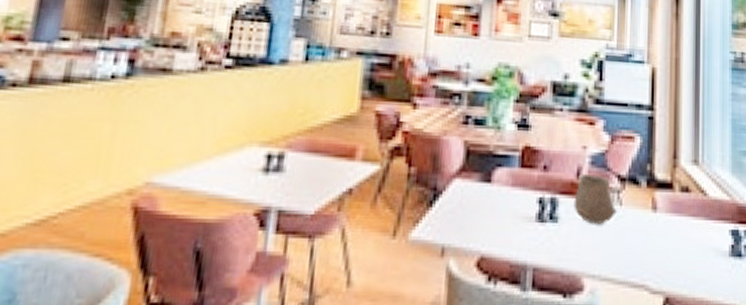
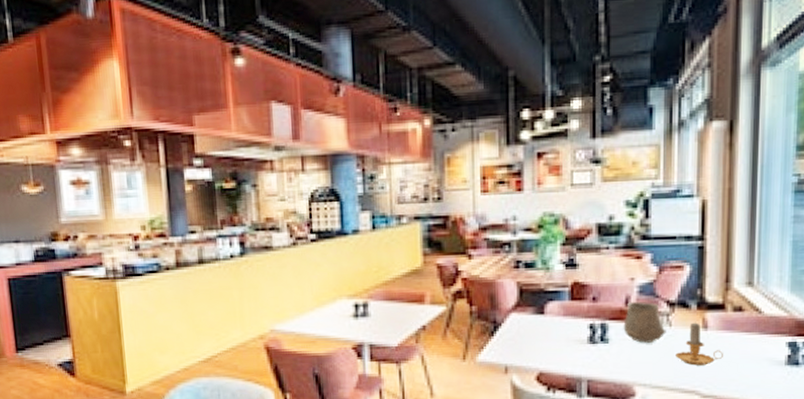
candle: none [625,202,672,254] -> present [675,322,723,366]

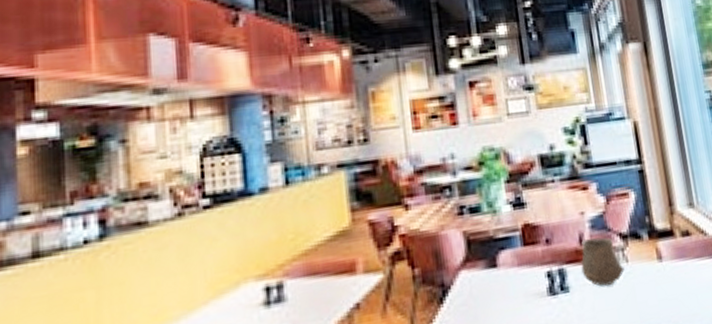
candle: present [675,322,723,366] -> none [637,254,682,305]

